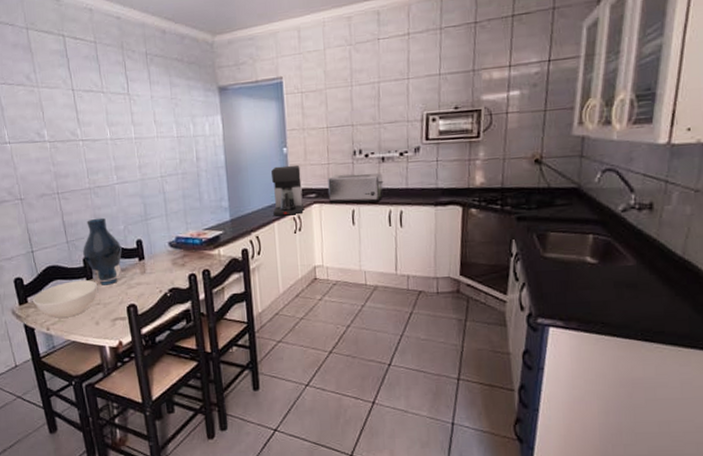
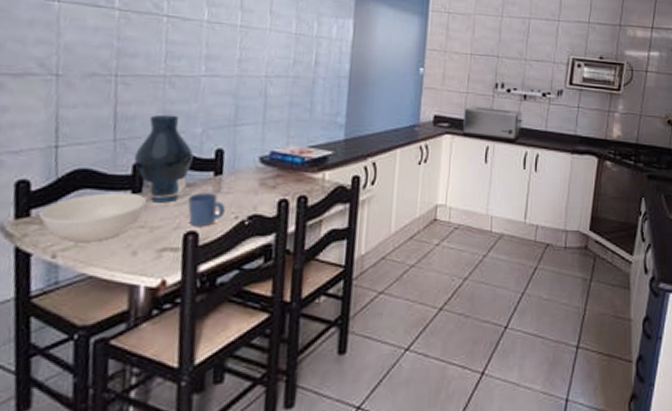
mug: none [124,274,152,301] -> present [187,192,225,228]
coffee maker: present [271,165,305,217] -> none [397,86,436,144]

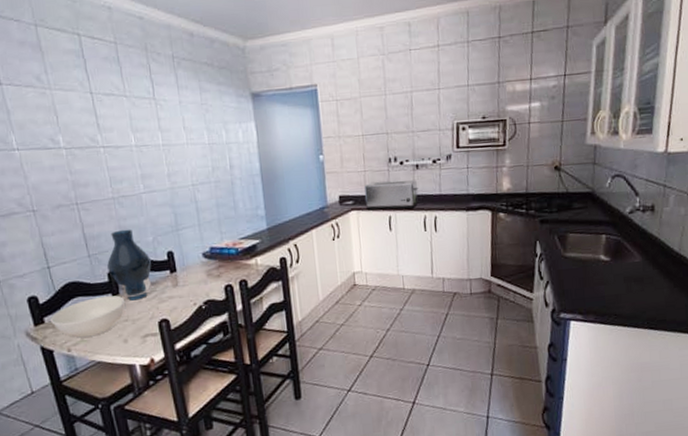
mug: present [187,192,225,228] -> none [154,287,185,316]

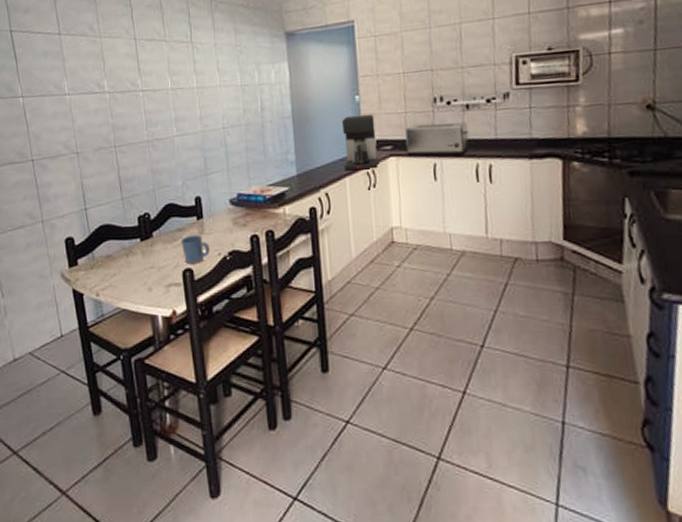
bowl: present [50,295,126,338] -> none [83,241,153,283]
vase: present [106,229,153,301] -> none [137,172,179,247]
mug: none [154,287,185,316] -> present [180,235,210,265]
coffee maker: none [308,172,342,224] -> present [342,114,380,171]

